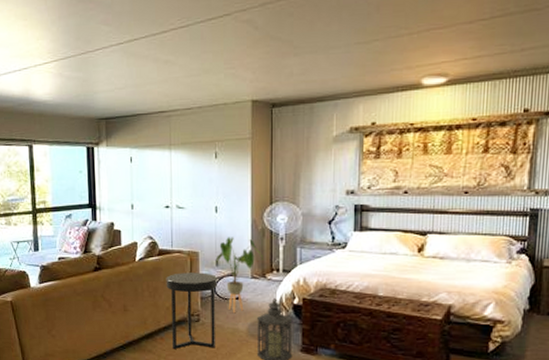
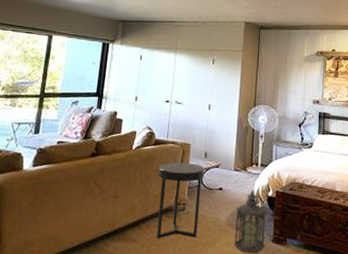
house plant: present [215,237,263,314] -> none [204,132,245,204]

